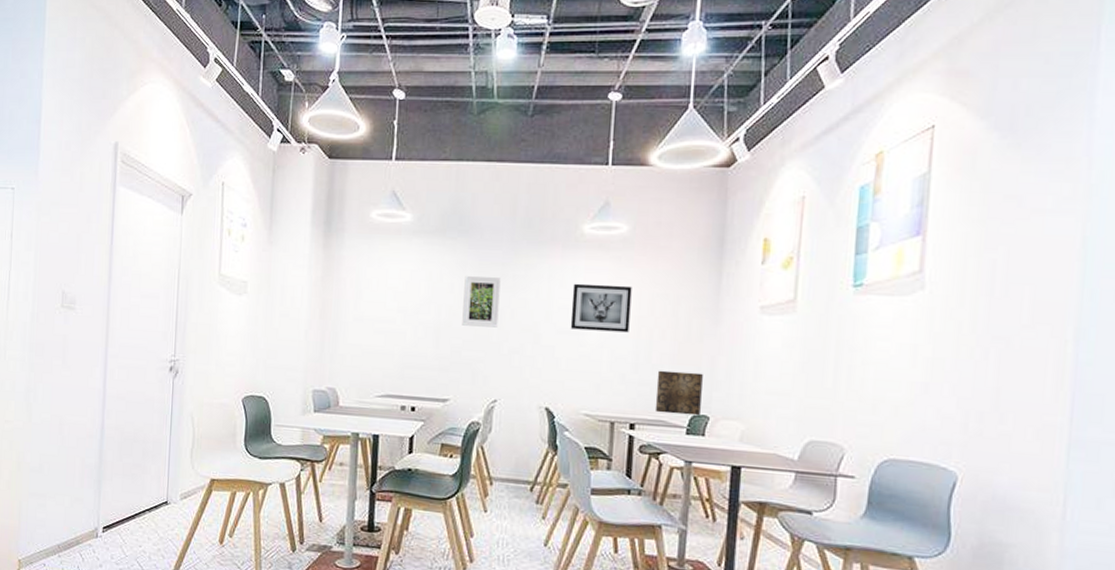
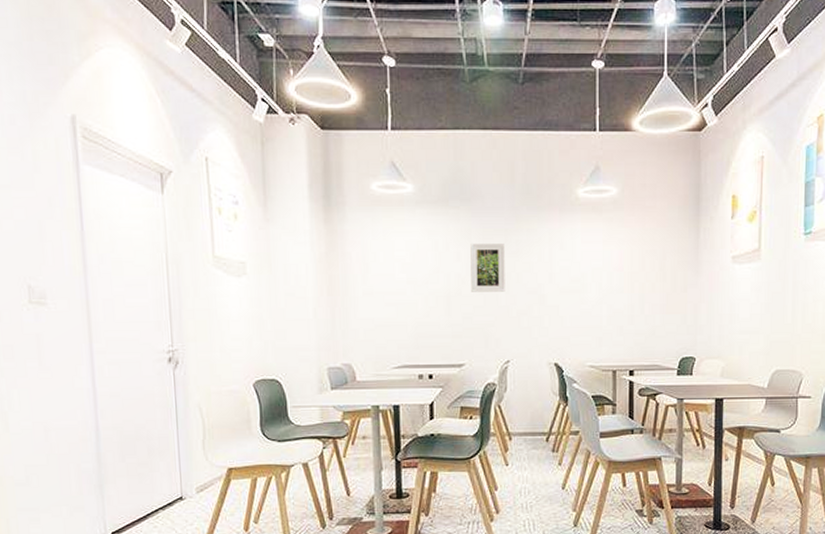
wall art: present [570,283,632,333] -> none [571,244,624,288]
wall art: present [654,370,703,416] -> none [650,319,688,358]

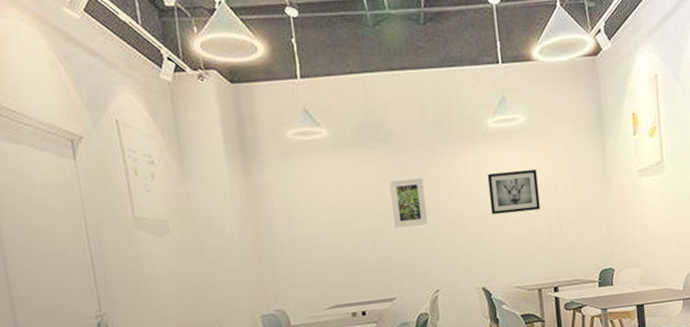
wall art: none [571,244,624,288] -> present [487,168,540,215]

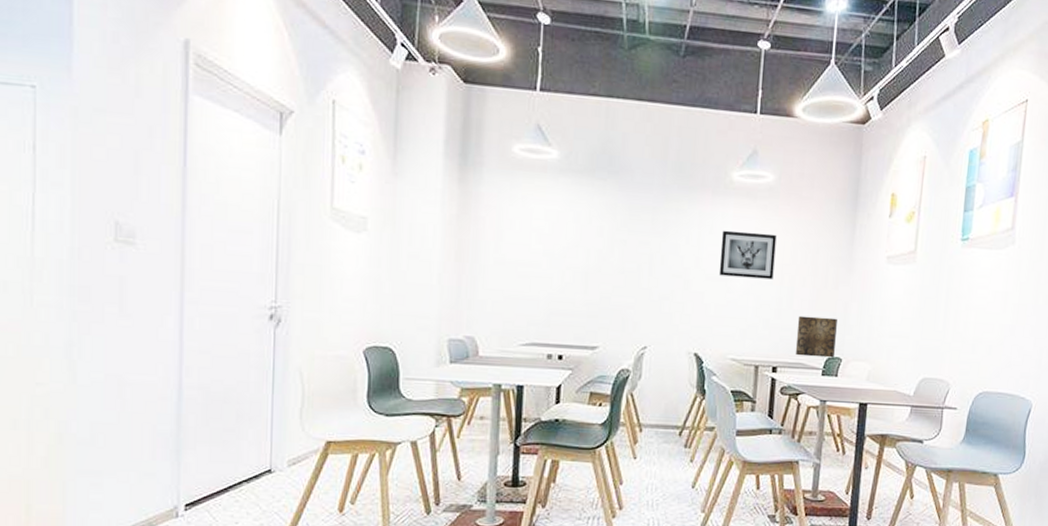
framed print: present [389,178,428,228] -> none [612,219,651,273]
wall art: none [568,233,607,274] -> present [795,315,837,358]

